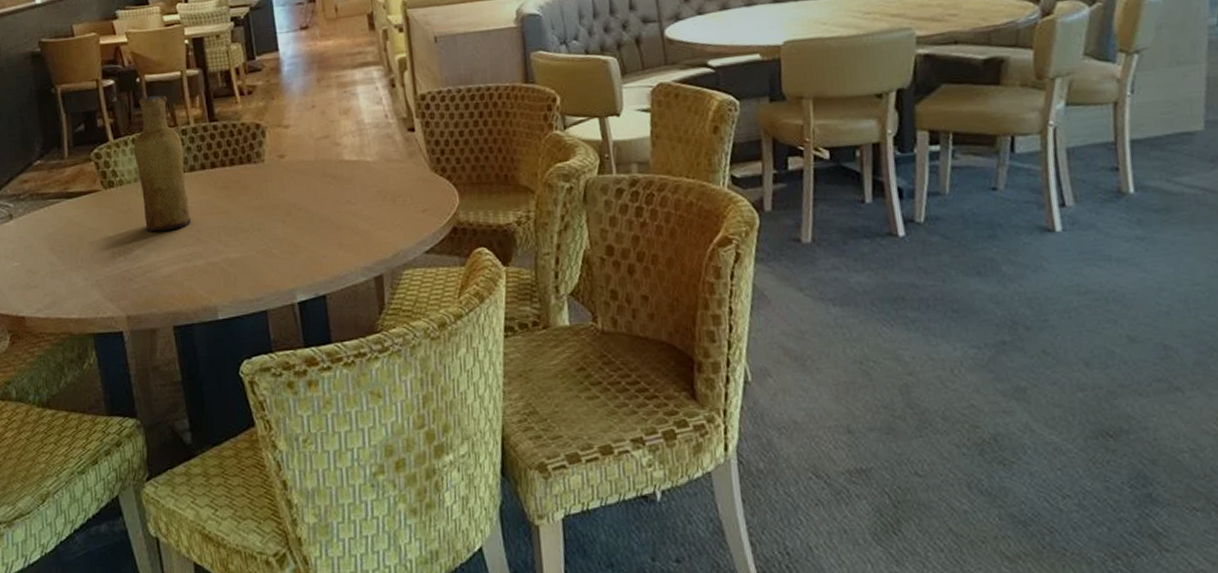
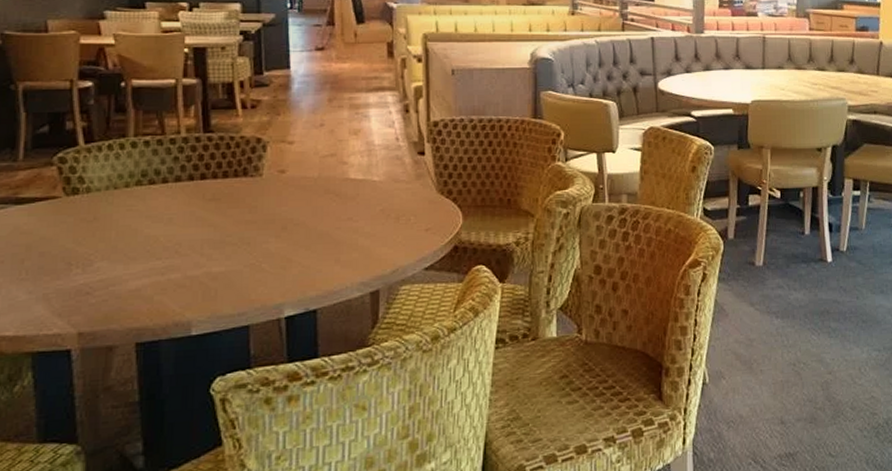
vase: present [133,95,192,232] -> none [108,101,171,244]

